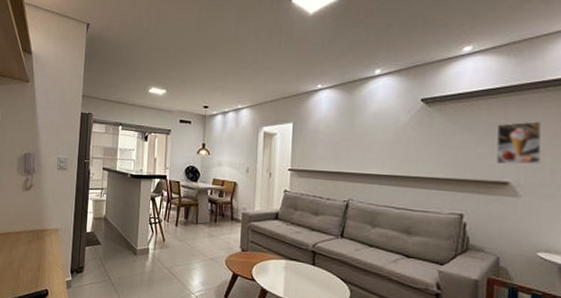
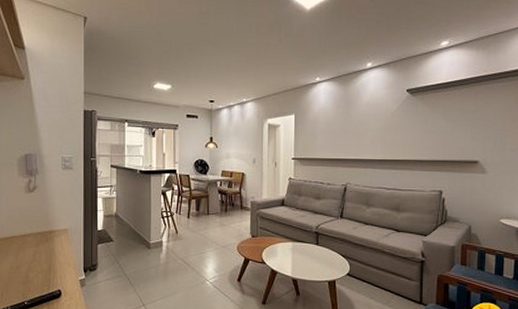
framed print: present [495,121,543,165] -> none [467,107,505,146]

